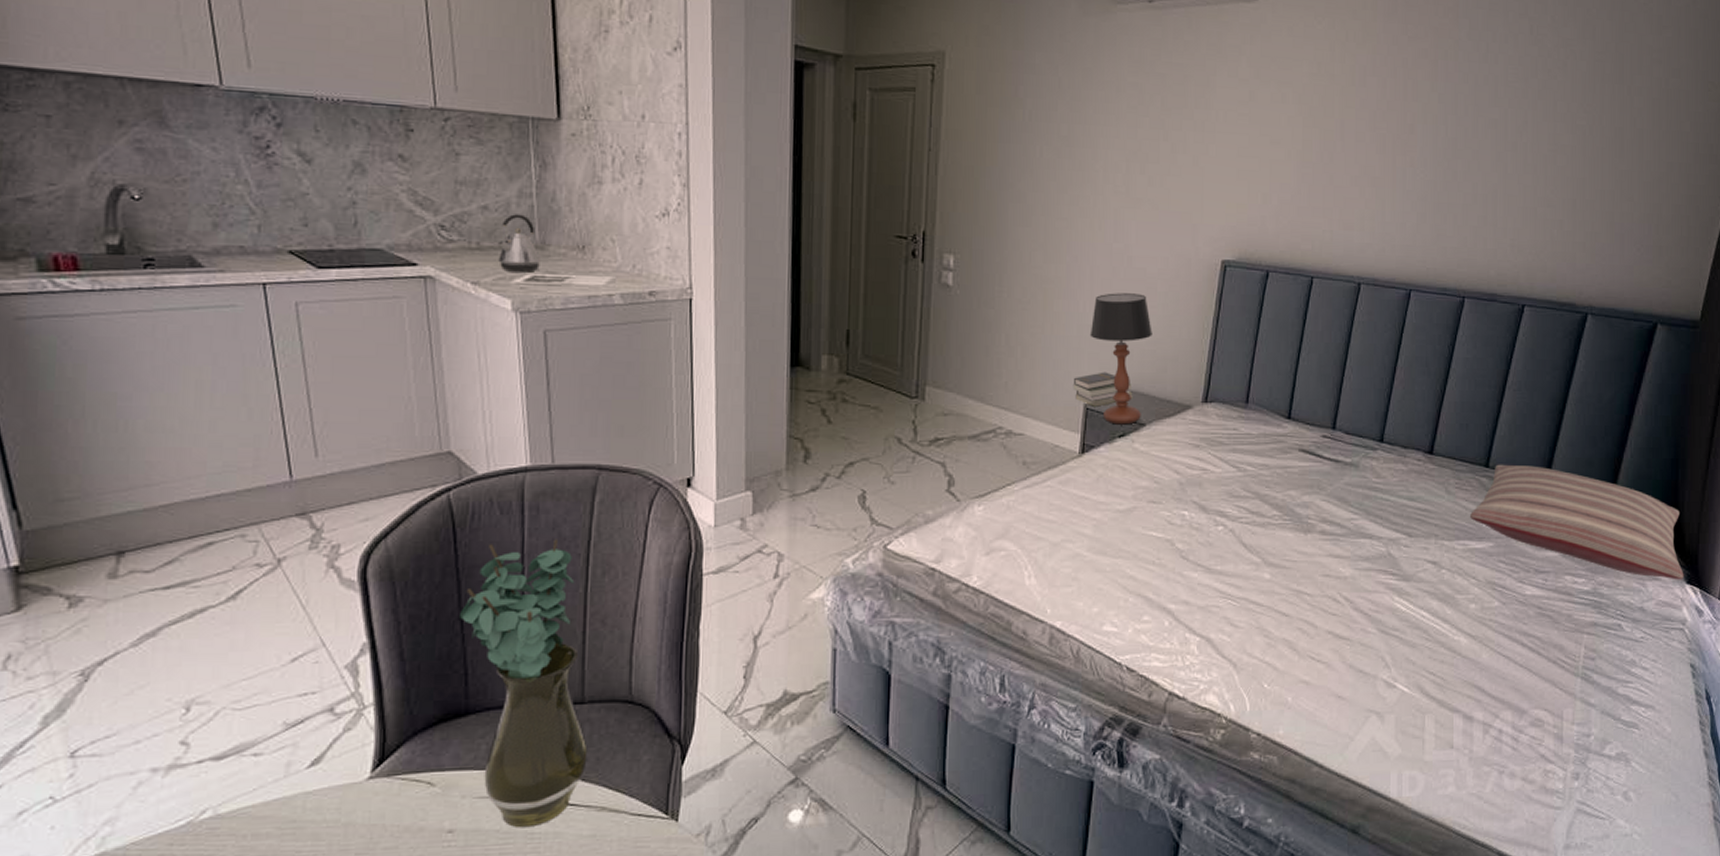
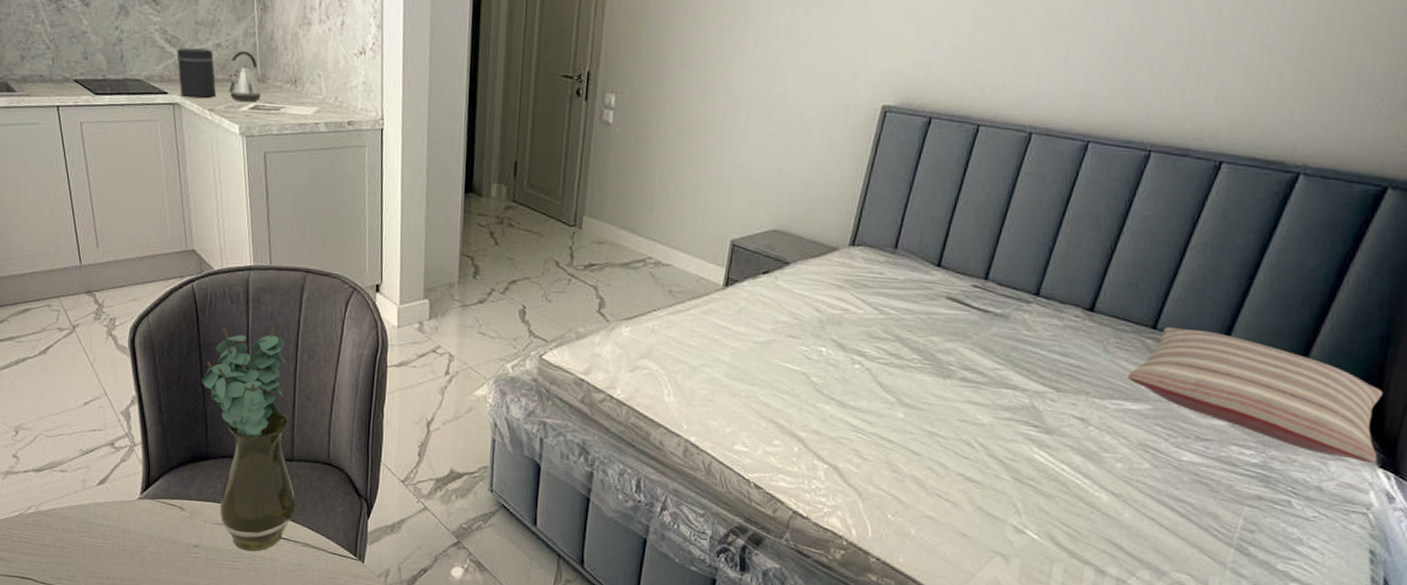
cylinder: none [430,211,482,270] -> present [176,47,217,99]
books: present [1073,372,1133,407] -> none [721,211,780,244]
table lamp: present [1089,293,1152,425] -> none [741,135,804,263]

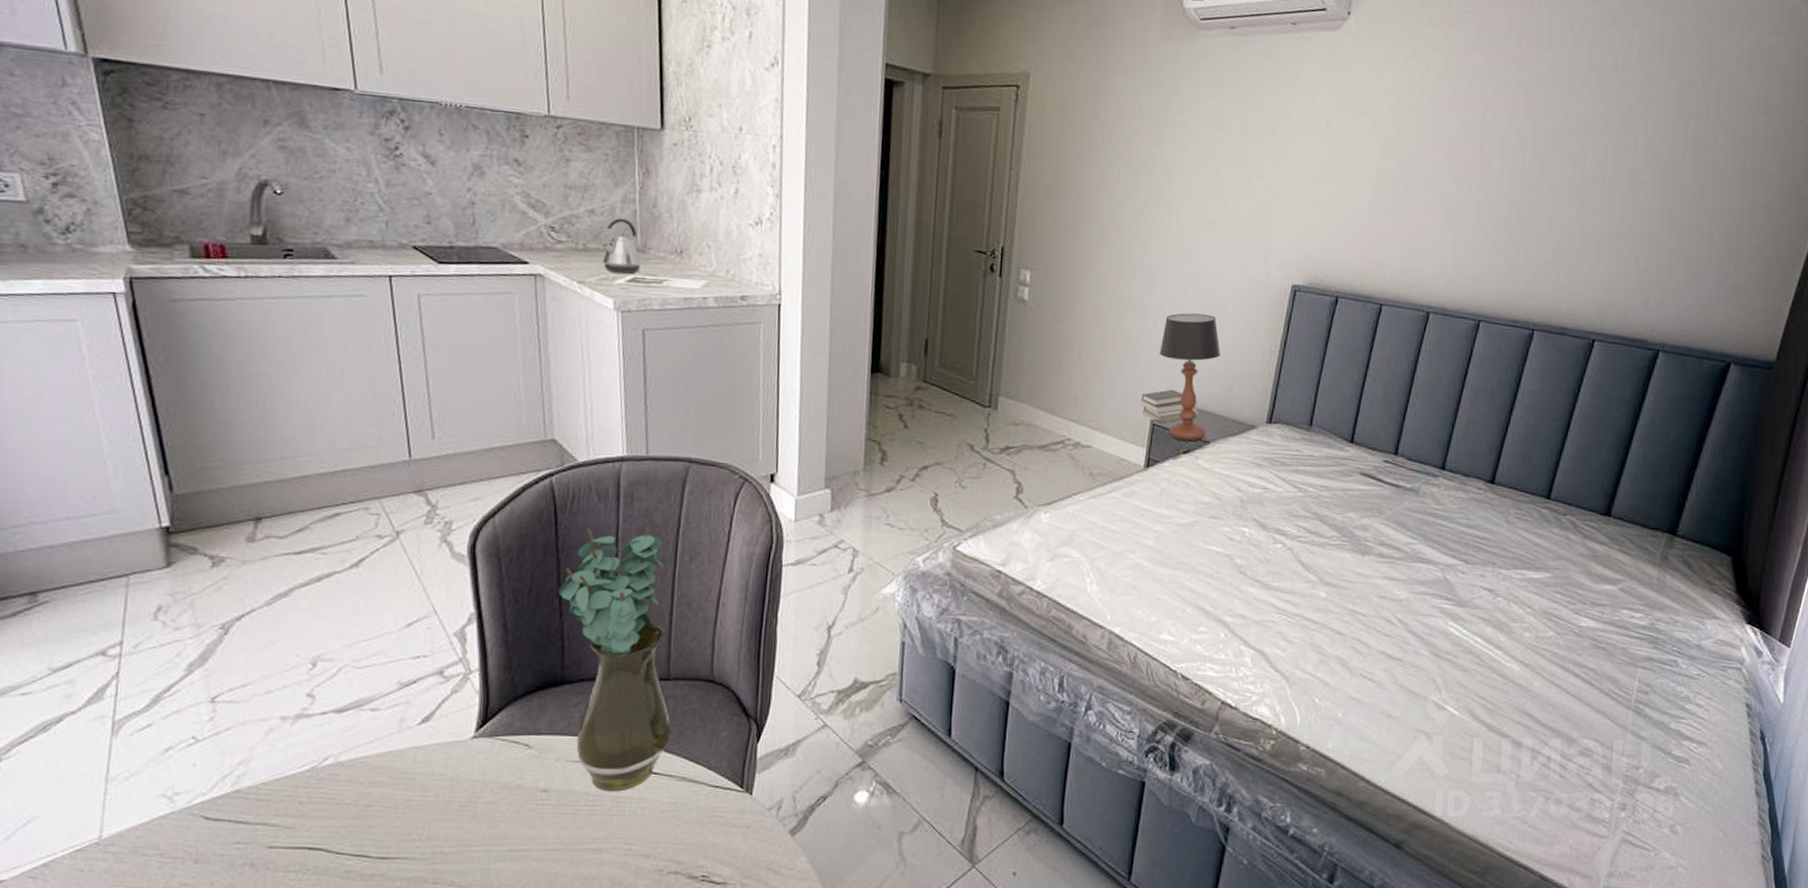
cylinder: present [176,47,217,99] -> none [541,213,588,270]
books: none [721,211,780,244] -> present [1140,389,1199,423]
table lamp: none [741,135,804,263] -> present [1159,313,1221,442]
pillow: present [1127,326,1383,464] -> none [1528,496,1745,620]

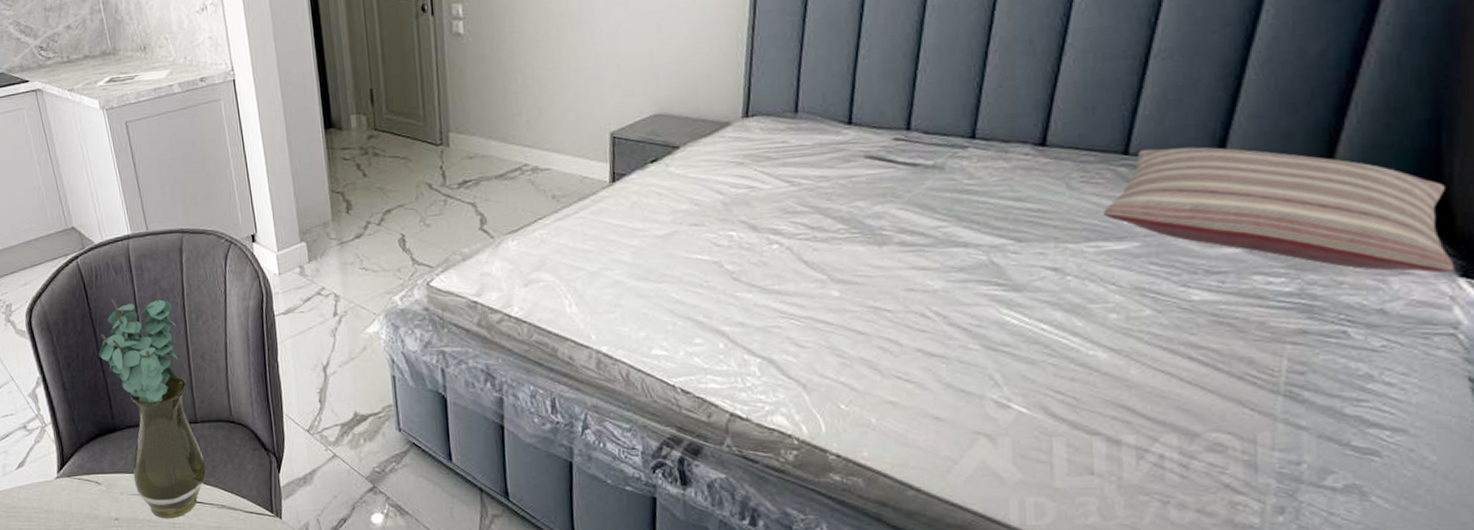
kettle: present [602,218,642,274] -> none [81,28,115,77]
books: present [1140,389,1199,423] -> none [596,98,663,135]
table lamp: present [1159,313,1221,442] -> none [609,13,679,151]
pillow: none [1528,496,1745,620] -> present [1102,147,1455,274]

